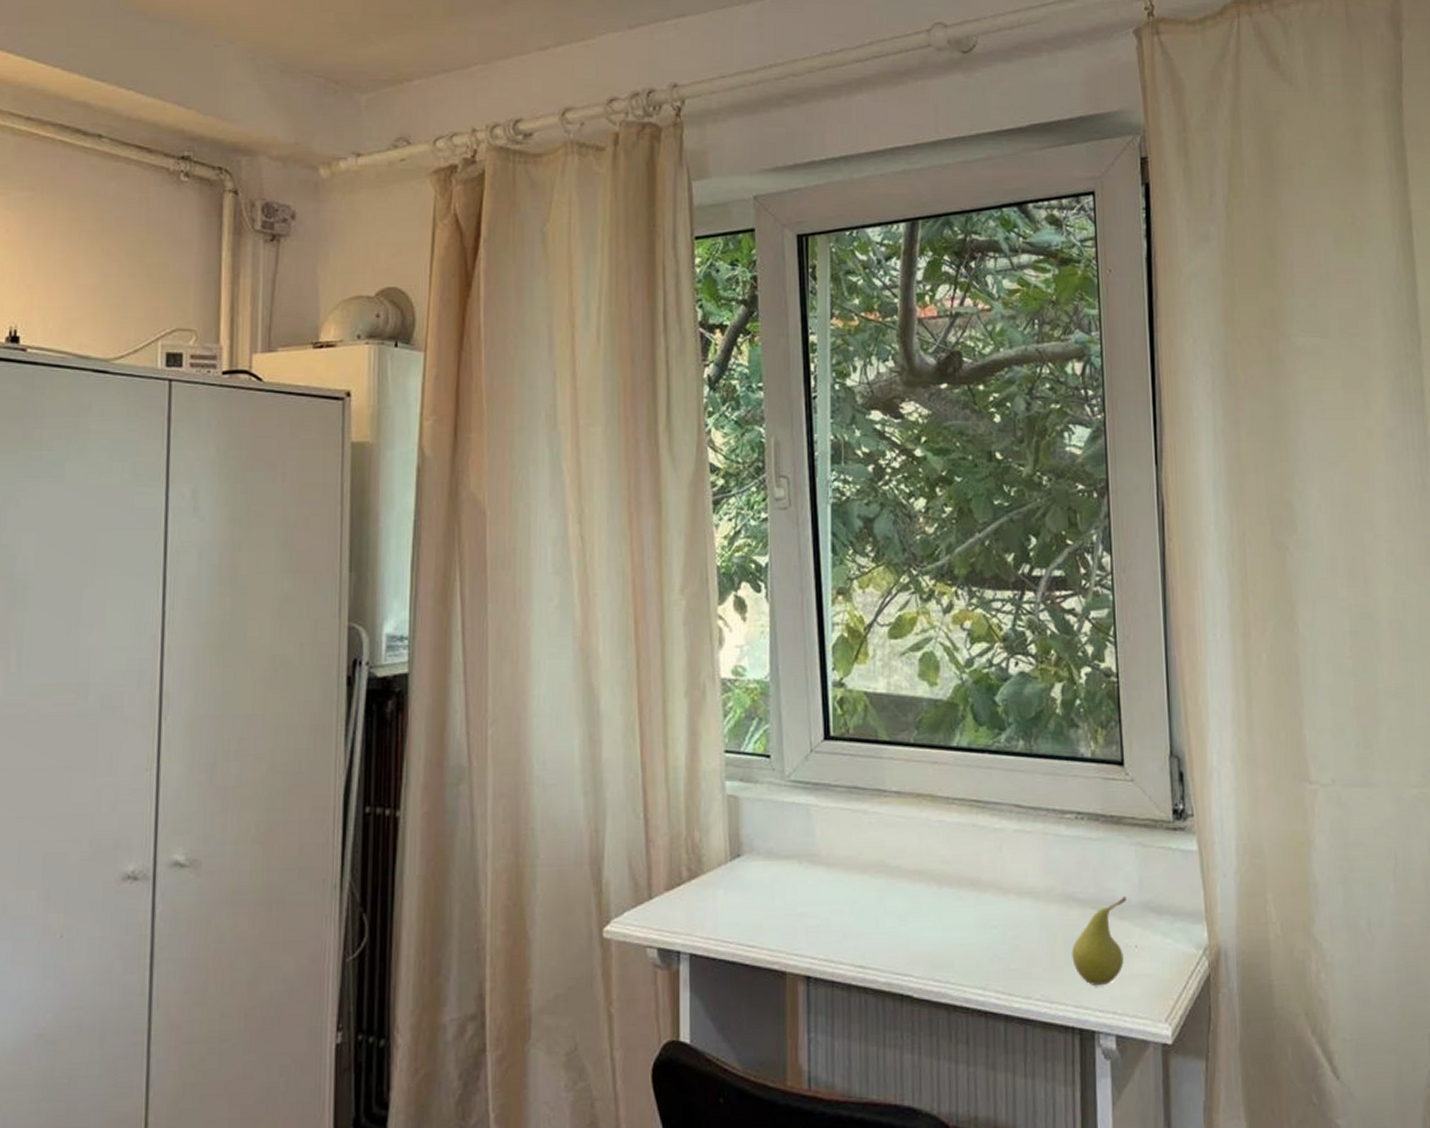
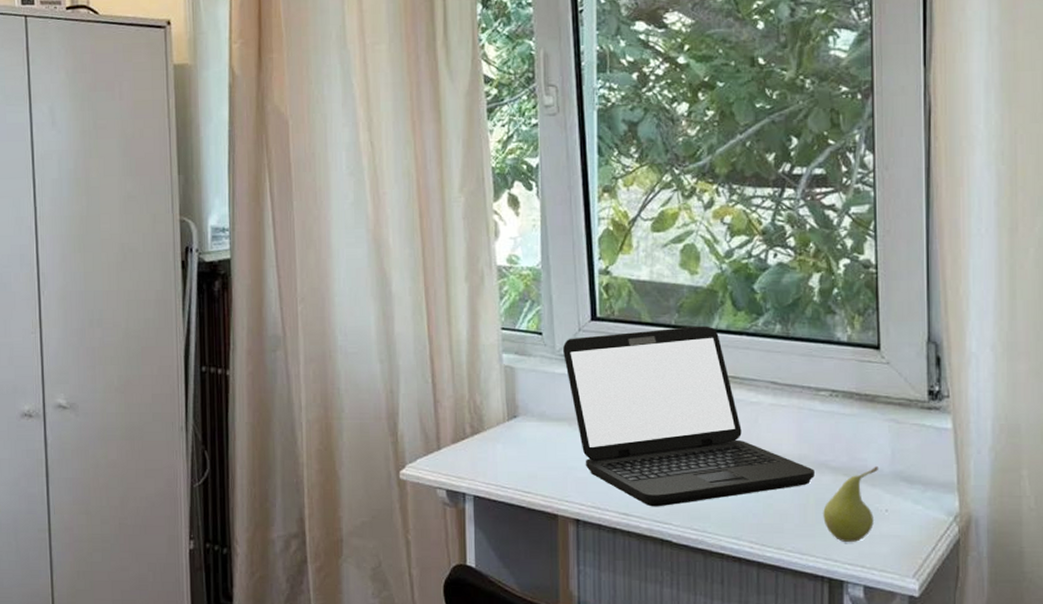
laptop: none [792,743,1062,957] -> present [562,326,815,507]

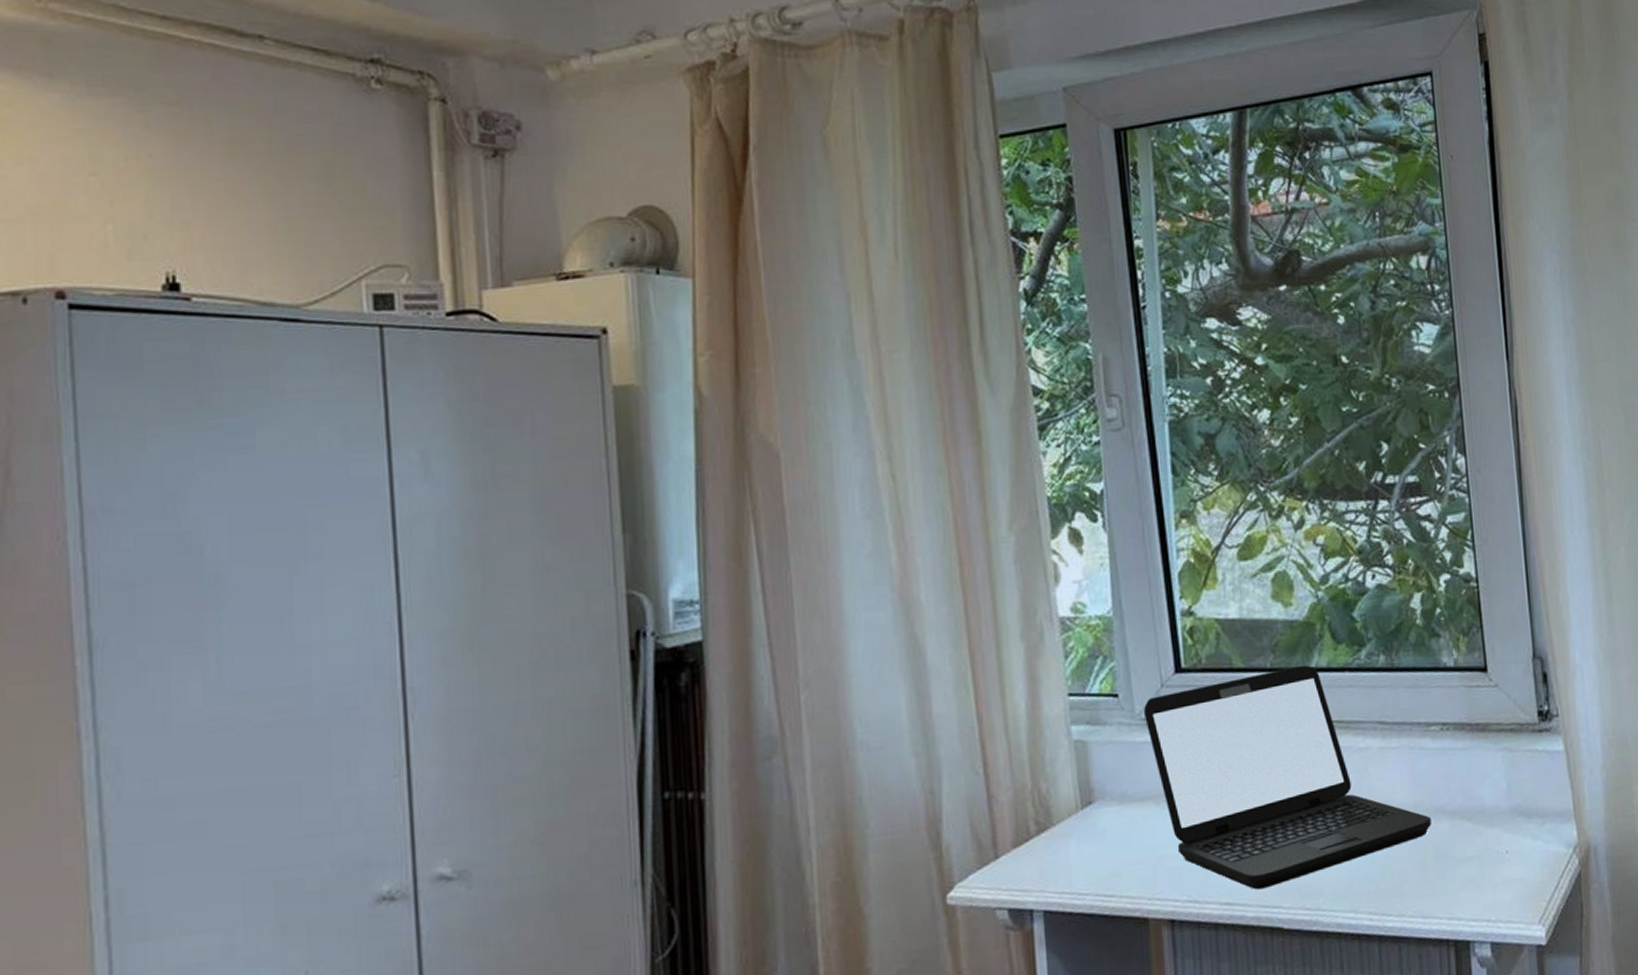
fruit: present [823,466,878,542] -> none [1443,803,1496,896]

